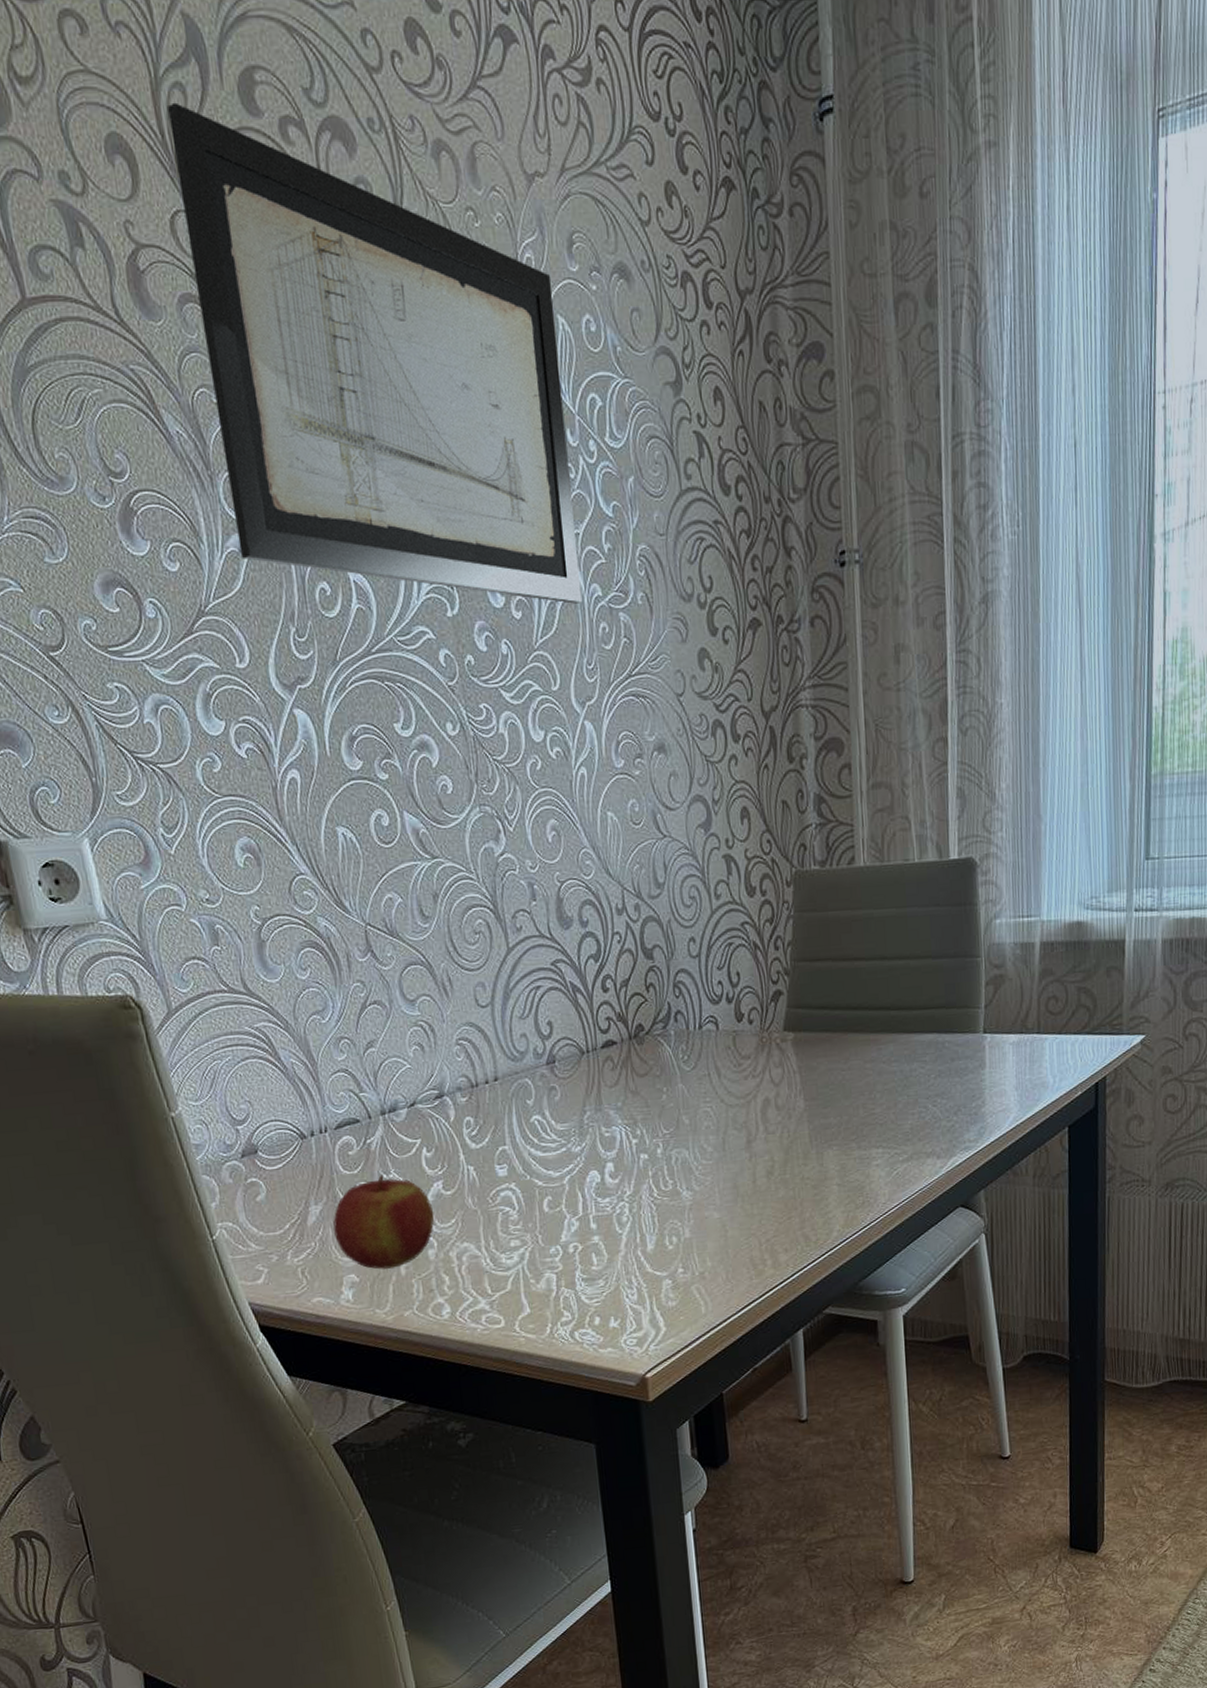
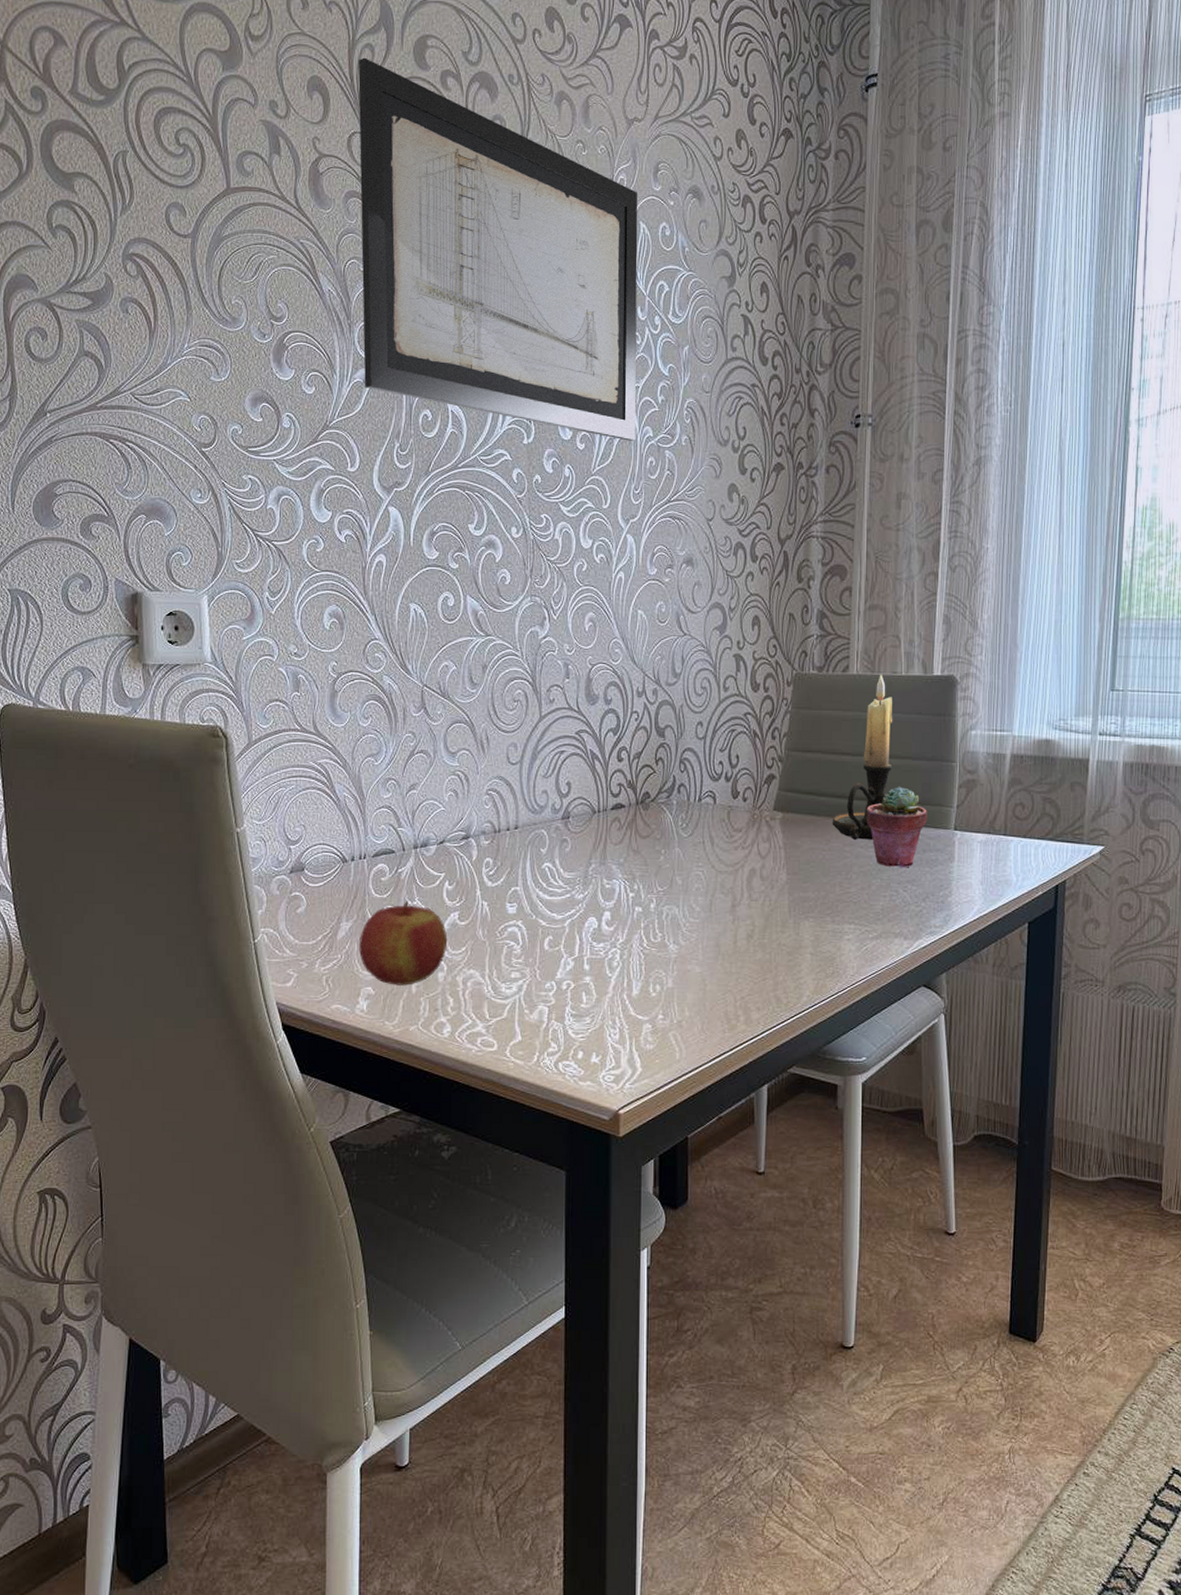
candle holder: none [849,863,912,1055] -> present [832,674,893,840]
potted succulent: none [886,990,954,1081] -> present [866,786,927,868]

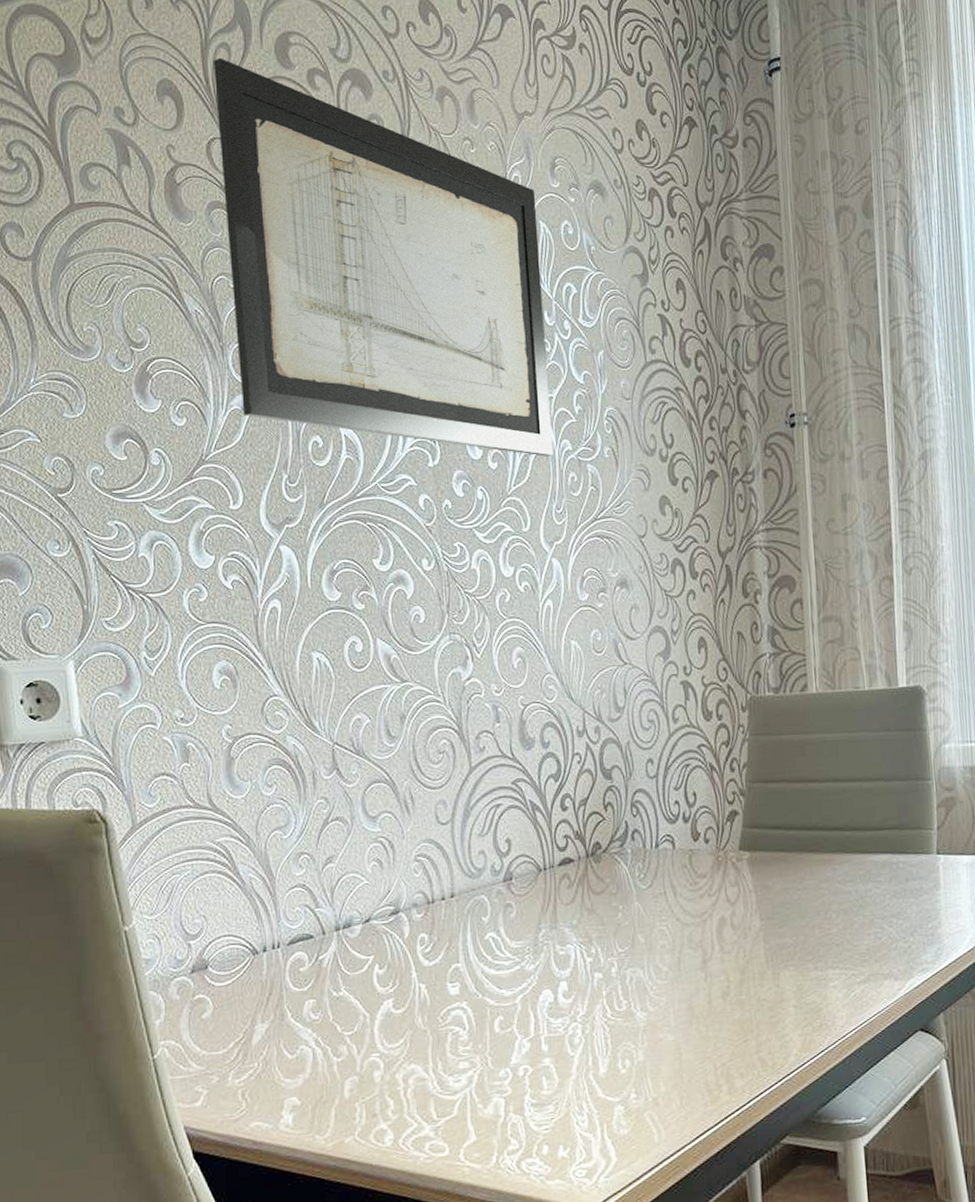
apple: present [359,901,448,986] -> none [278,992,383,1092]
candle holder: present [832,674,893,840] -> none [804,690,865,875]
potted succulent: present [866,786,927,868] -> none [840,811,907,901]

